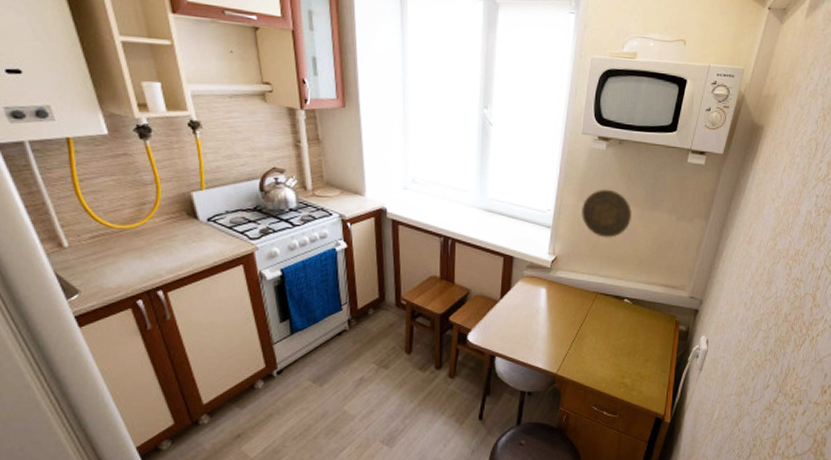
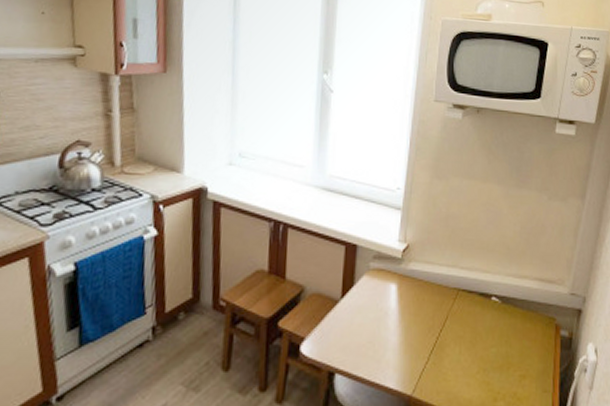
decorative plate: present [580,189,633,238] -> none [435,163,496,222]

